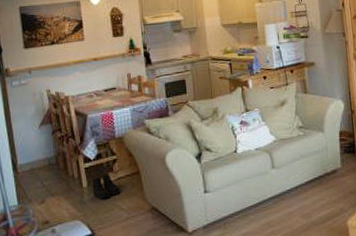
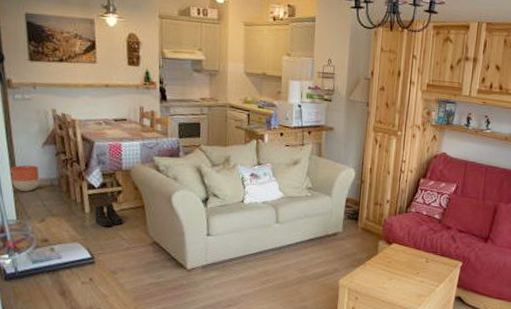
planter: none [10,147,38,175] -> present [10,164,39,191]

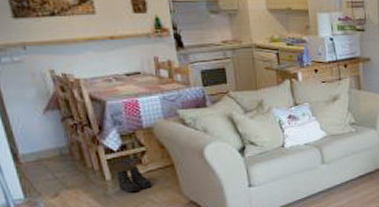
planter: present [10,164,39,191] -> none [7,135,46,166]

